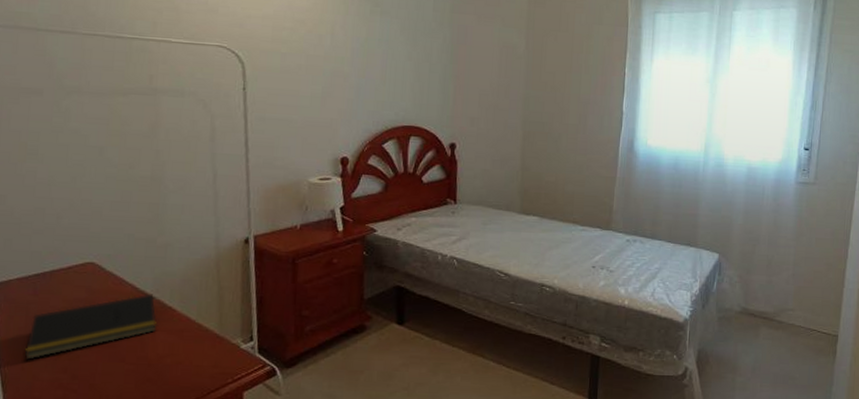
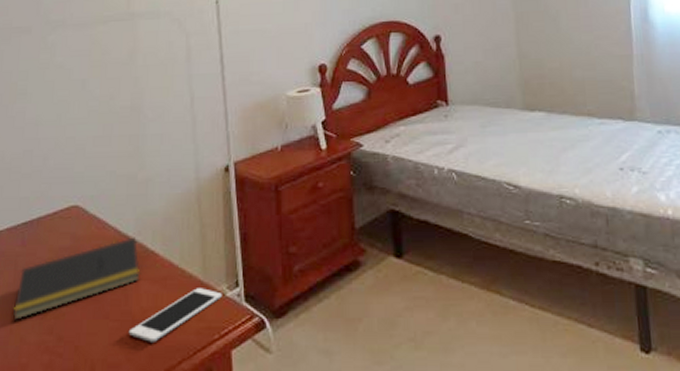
cell phone: none [144,340,237,383] -> present [128,288,222,342]

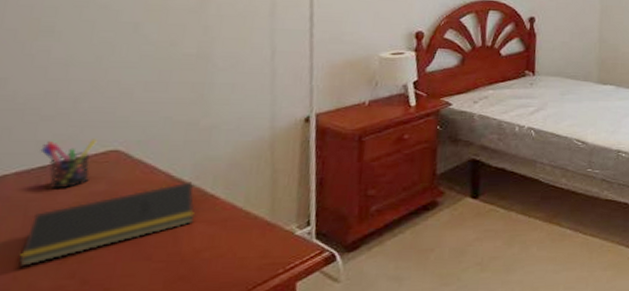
pen holder: none [23,194,62,245] -> present [40,138,97,190]
cell phone: present [128,288,222,342] -> none [175,228,291,280]

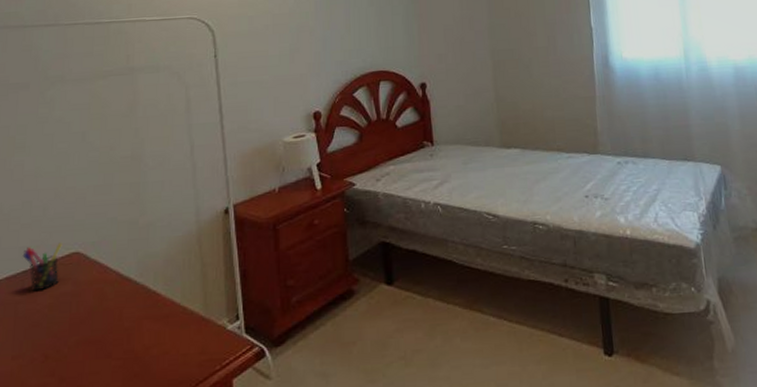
notepad: present [19,181,196,267] -> none [14,279,143,365]

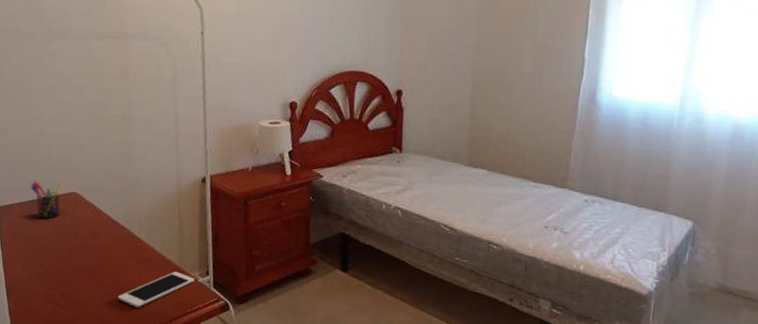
cell phone: none [131,323,223,377] -> present [117,271,195,308]

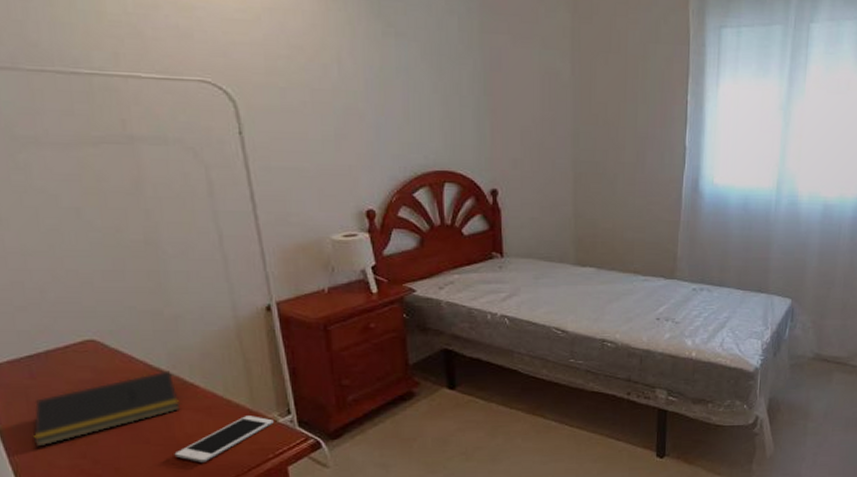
notepad: none [24,224,128,276] -> present [33,370,181,447]
pen holder: present [30,181,63,220] -> none [23,328,75,377]

